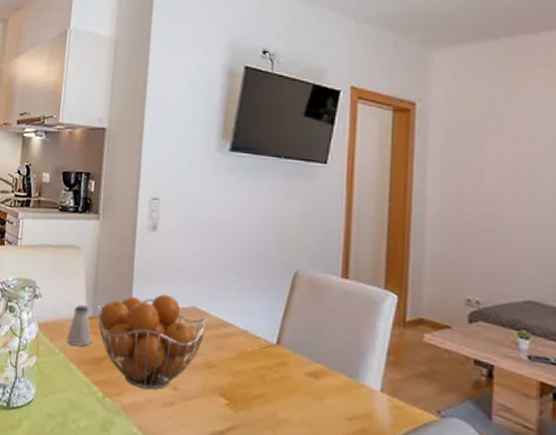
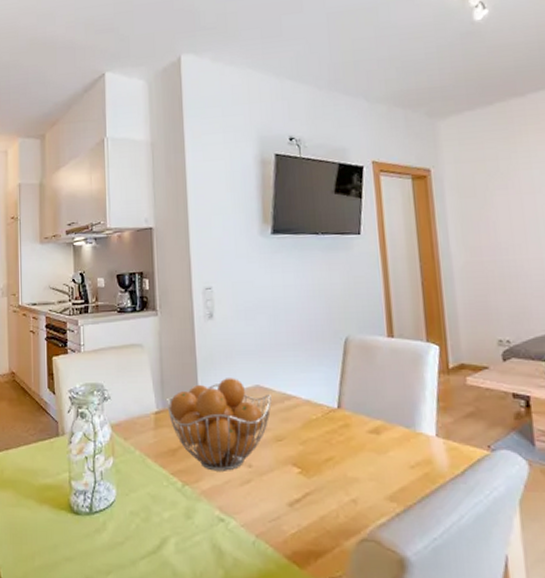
saltshaker: present [66,305,92,347] -> none [140,400,166,441]

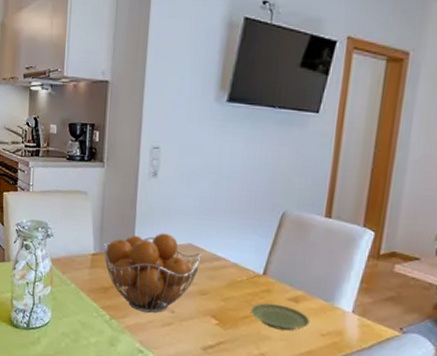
plate: none [331,439,396,469] -> present [250,303,310,331]

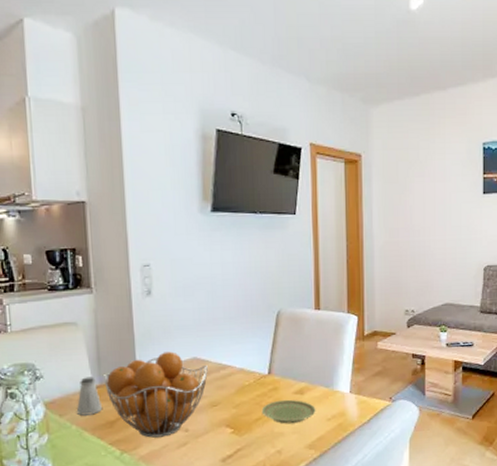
saltshaker: none [76,243,100,278] -> present [76,377,103,416]

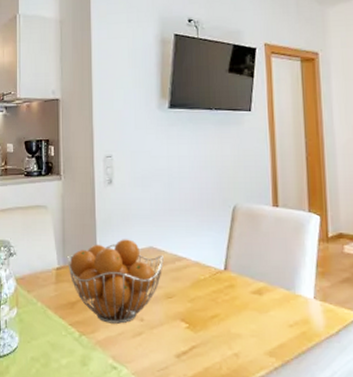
saltshaker: present [76,377,103,416] -> none [42,257,66,294]
plate: present [261,399,316,424] -> none [217,298,276,326]

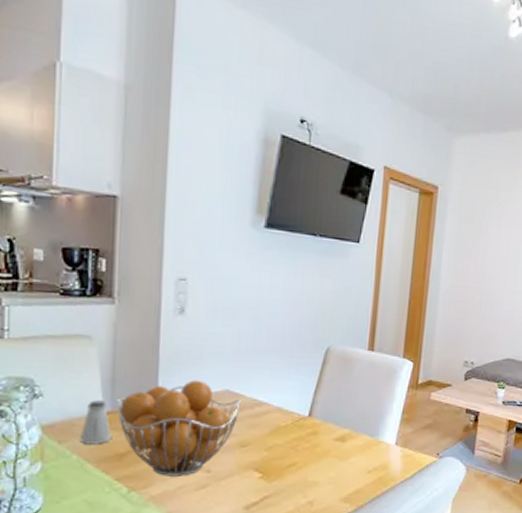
saltshaker: none [42,257,66,294] -> present [79,400,112,445]

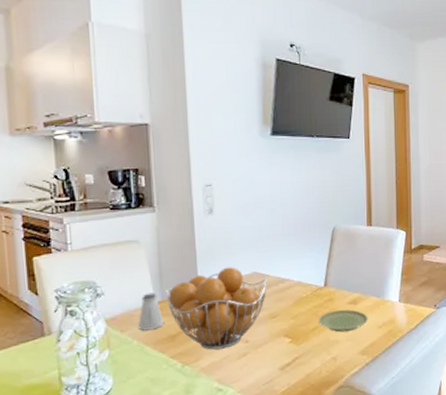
plate: none [296,446,357,473] -> present [318,309,368,333]

